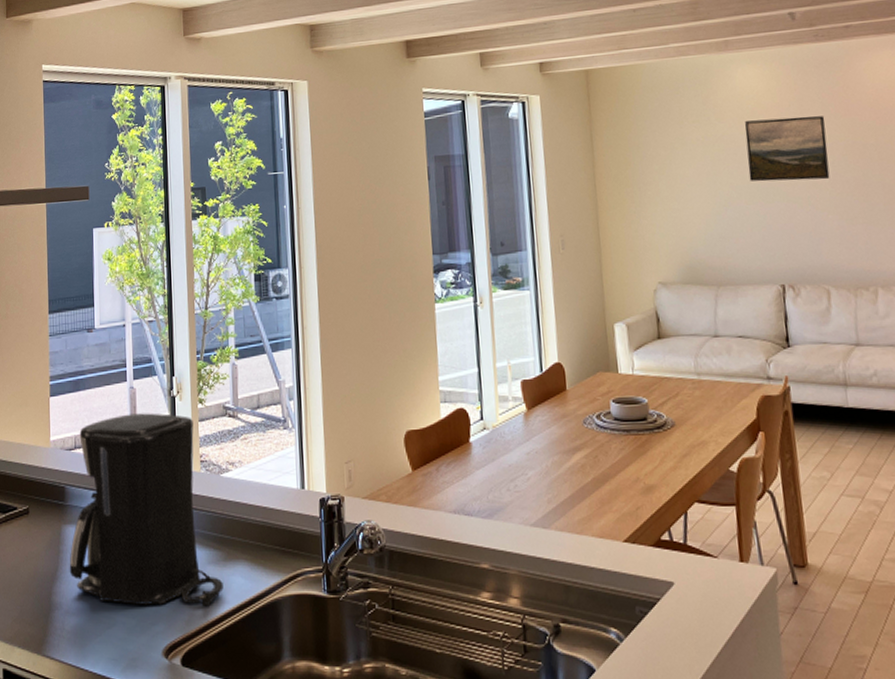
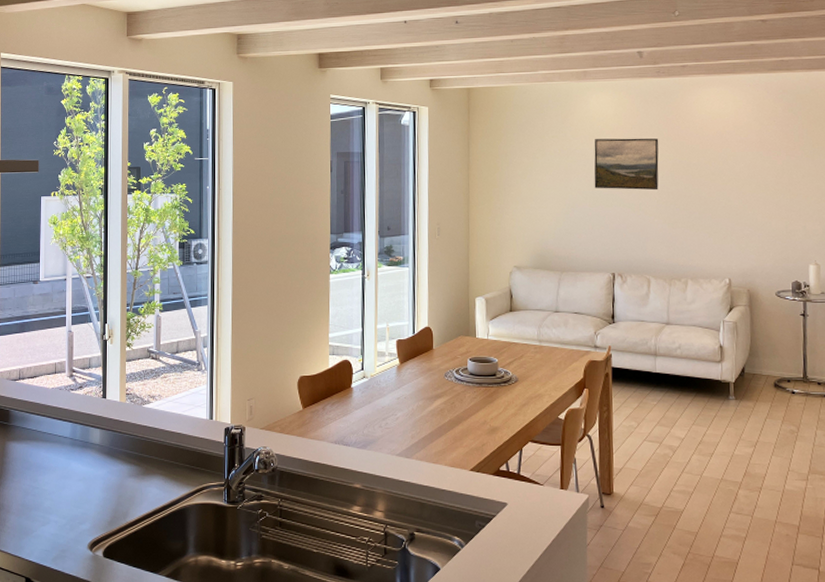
coffee maker: present [69,413,224,607] -> none [11,353,141,511]

